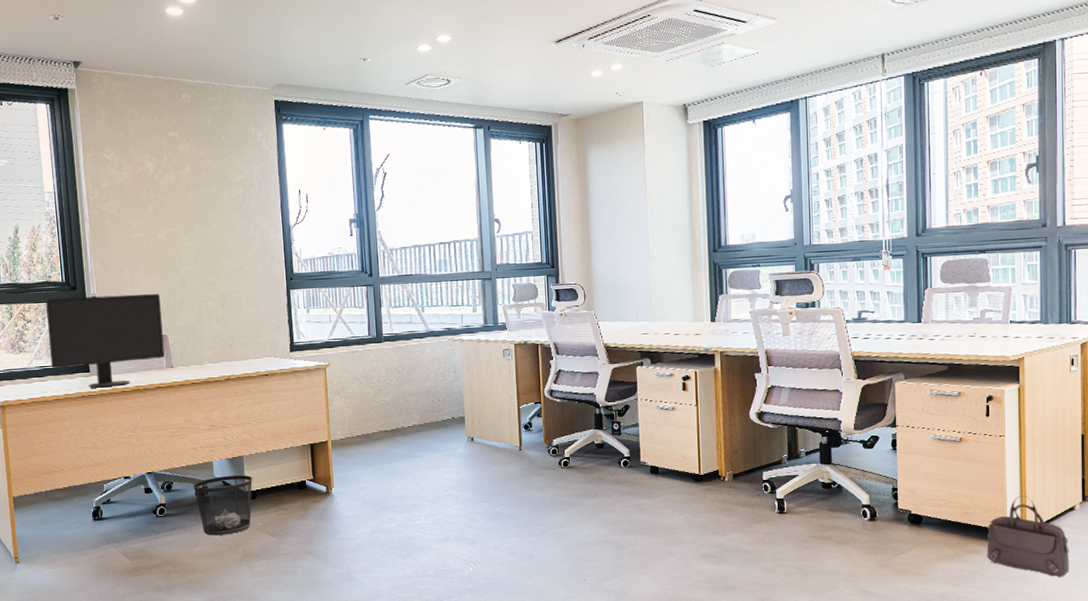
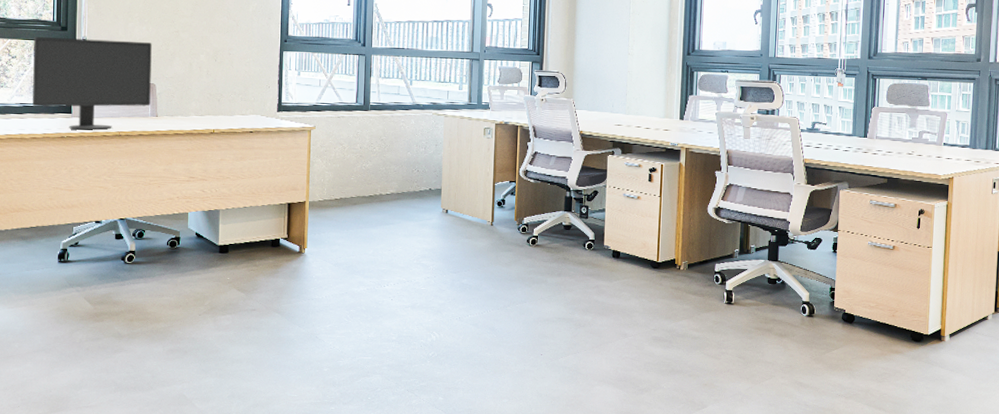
waste bin: present [193,474,253,536] -> none [165,227,227,287]
handbag: present [986,495,1069,578] -> none [909,303,980,381]

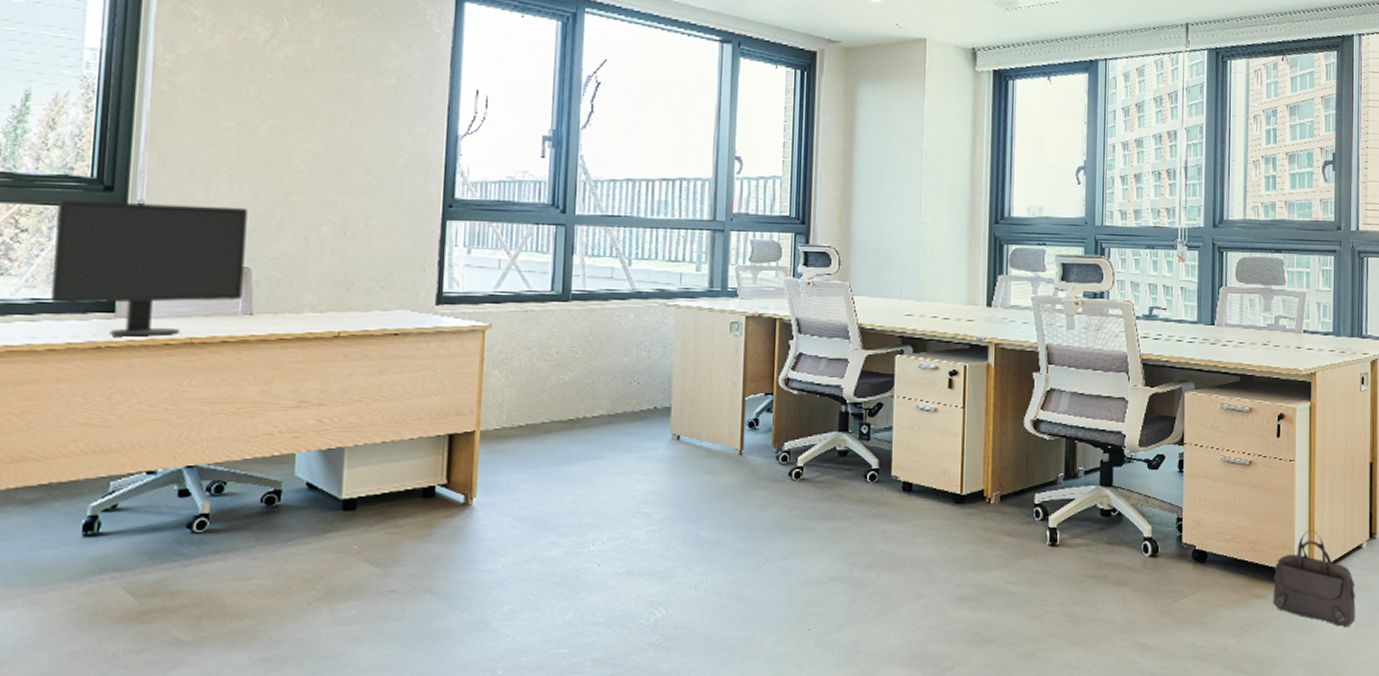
handbag: none [909,303,980,381] -> present [1273,530,1356,628]

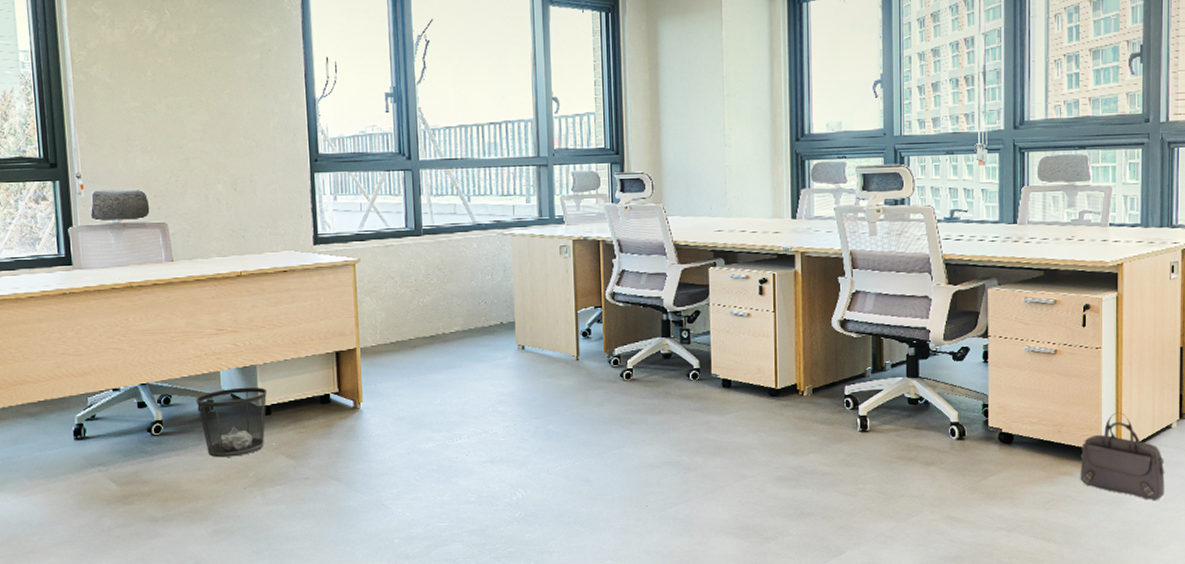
computer monitor: present [51,199,248,337] -> none [19,174,164,284]
waste bin: none [258,474,356,563] -> present [195,387,268,458]

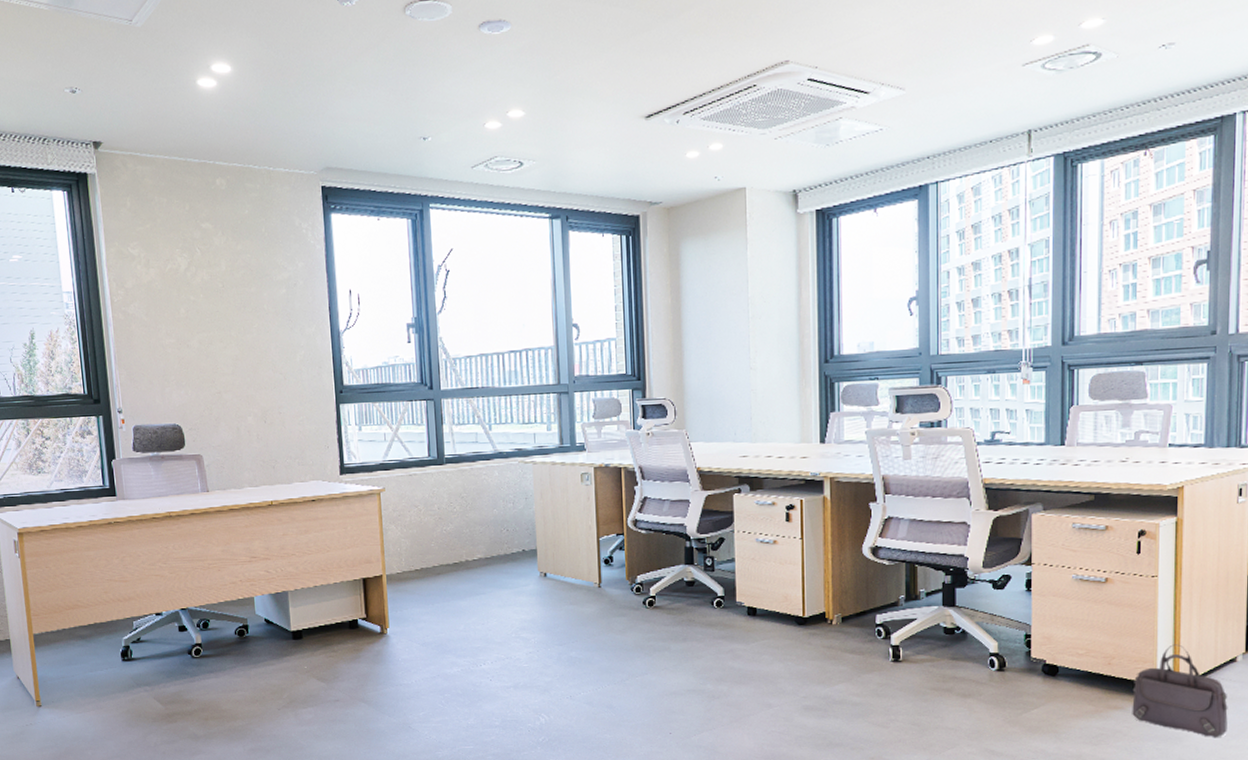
waste bin: present [195,387,268,458] -> none [232,612,299,680]

